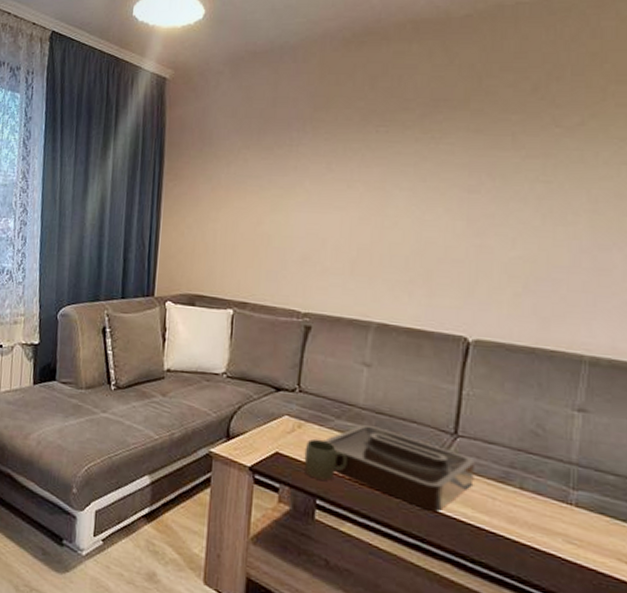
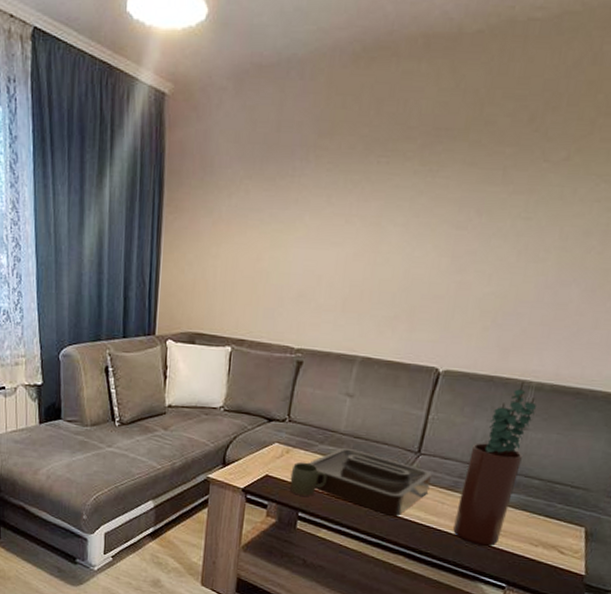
vase: none [510,354,594,560] -> present [452,381,536,546]

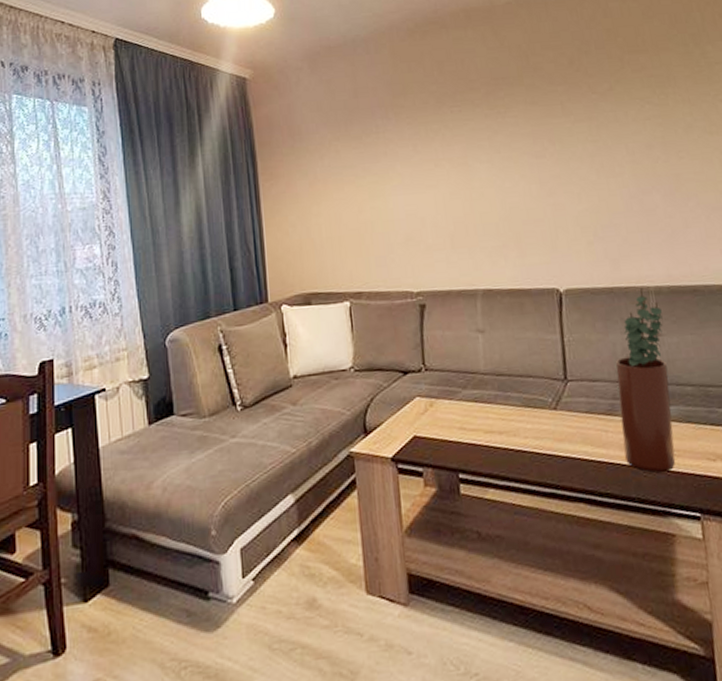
mug: present [289,462,328,496] -> none [440,413,480,454]
decorative tray: present [307,447,432,516] -> none [455,388,588,458]

